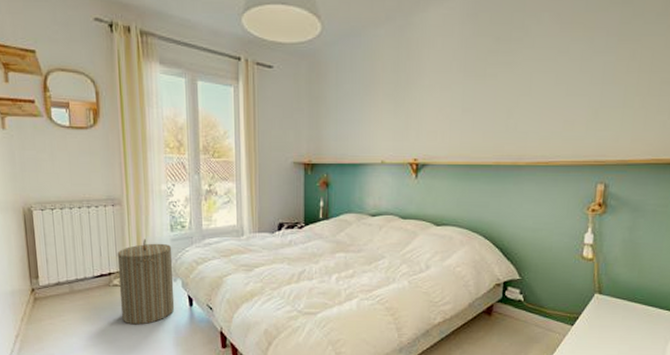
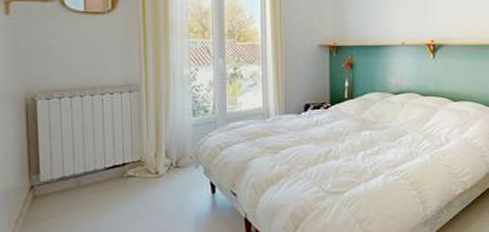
laundry hamper: present [117,239,175,325] -> none [133,125,196,218]

